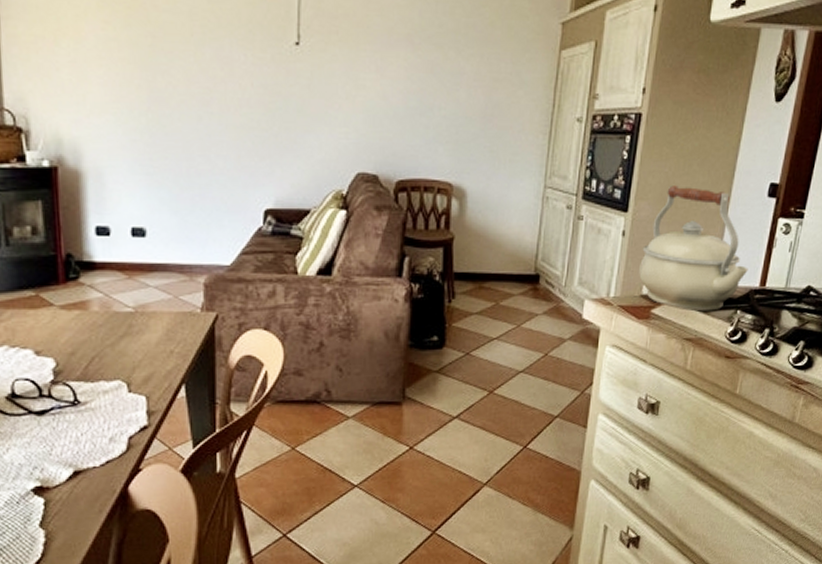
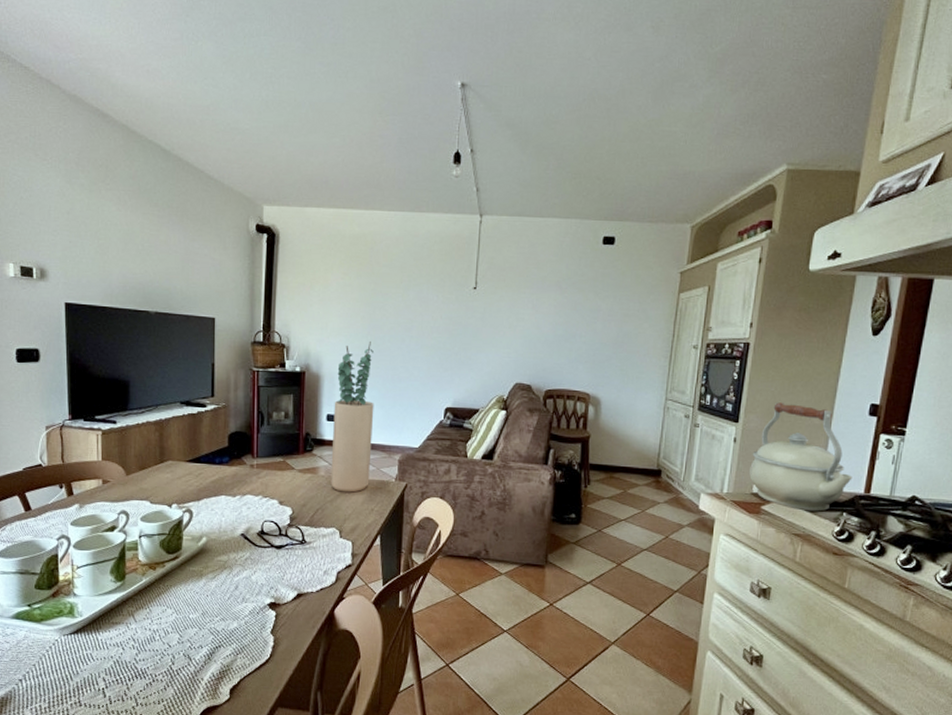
vase: none [105,121,165,332] -> present [330,342,374,493]

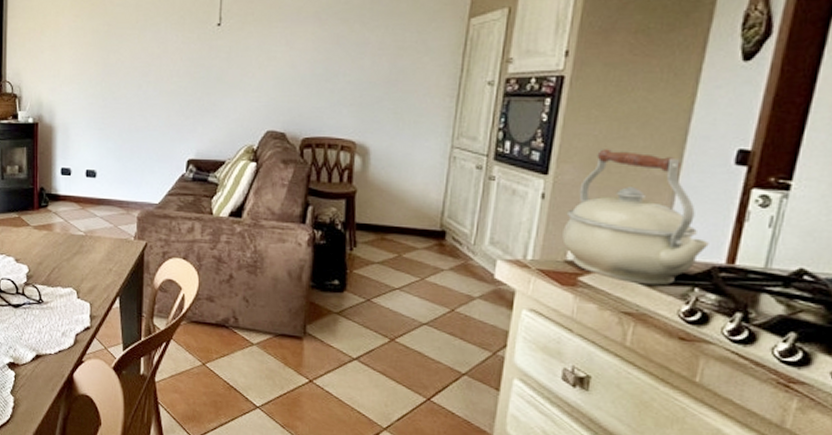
vase: present [330,342,374,493] -> none [67,89,110,251]

